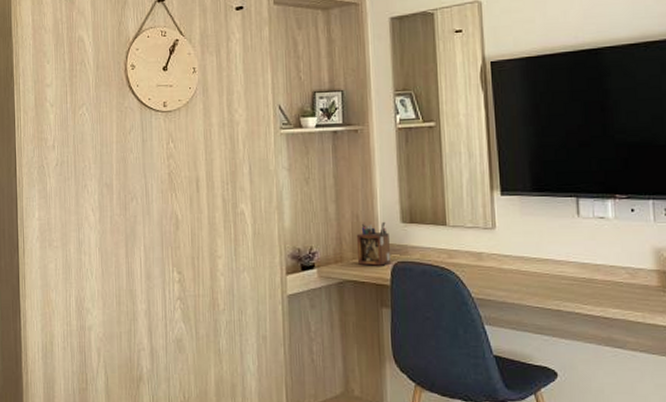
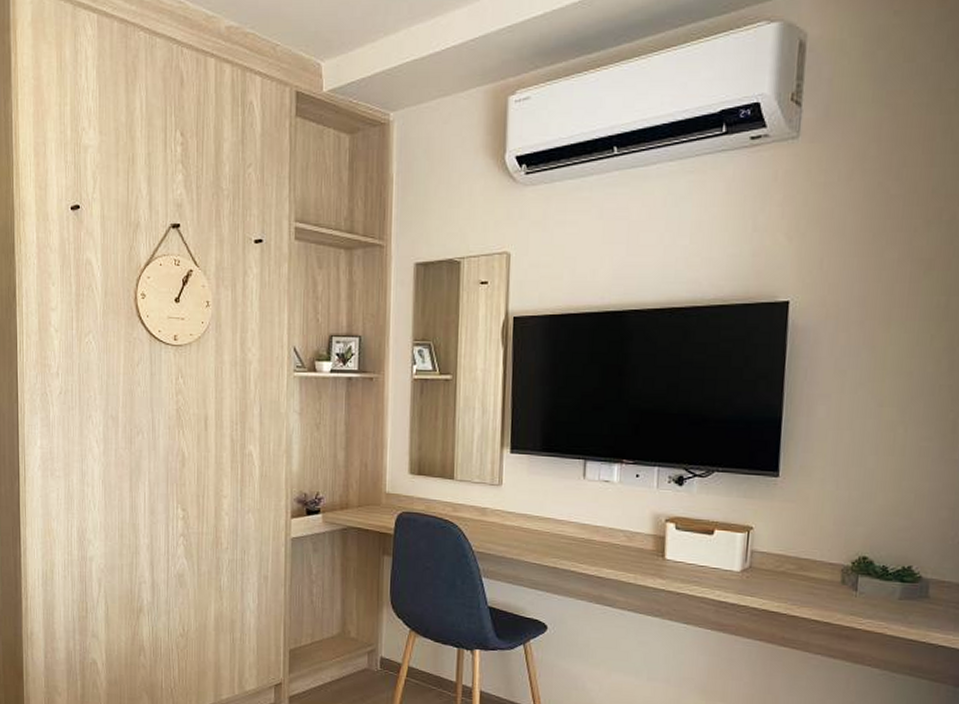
desk organizer: present [356,221,390,266] -> none [363,471,396,515]

